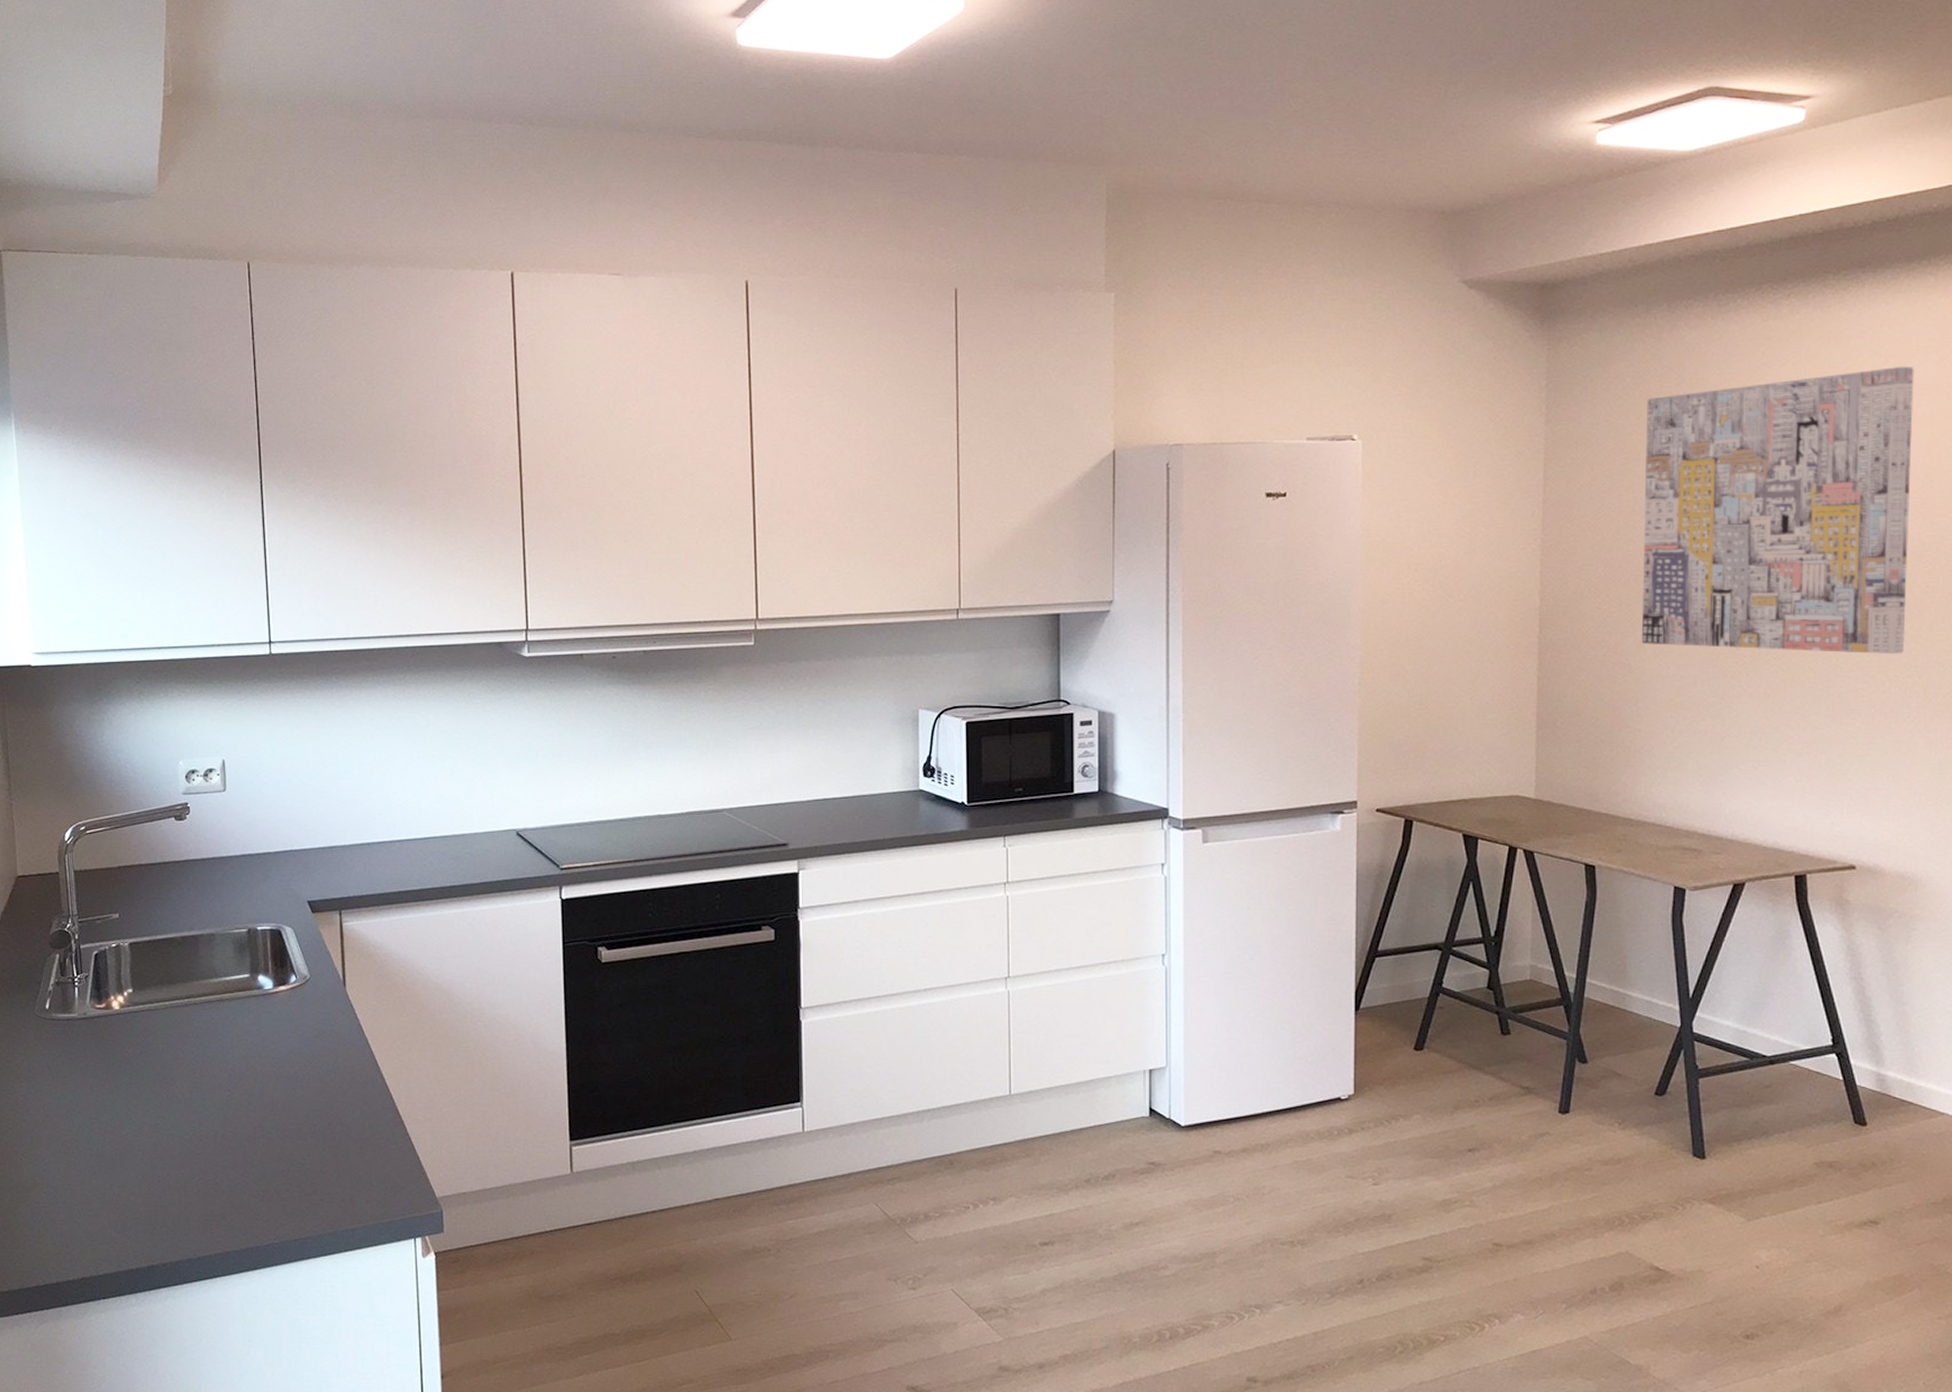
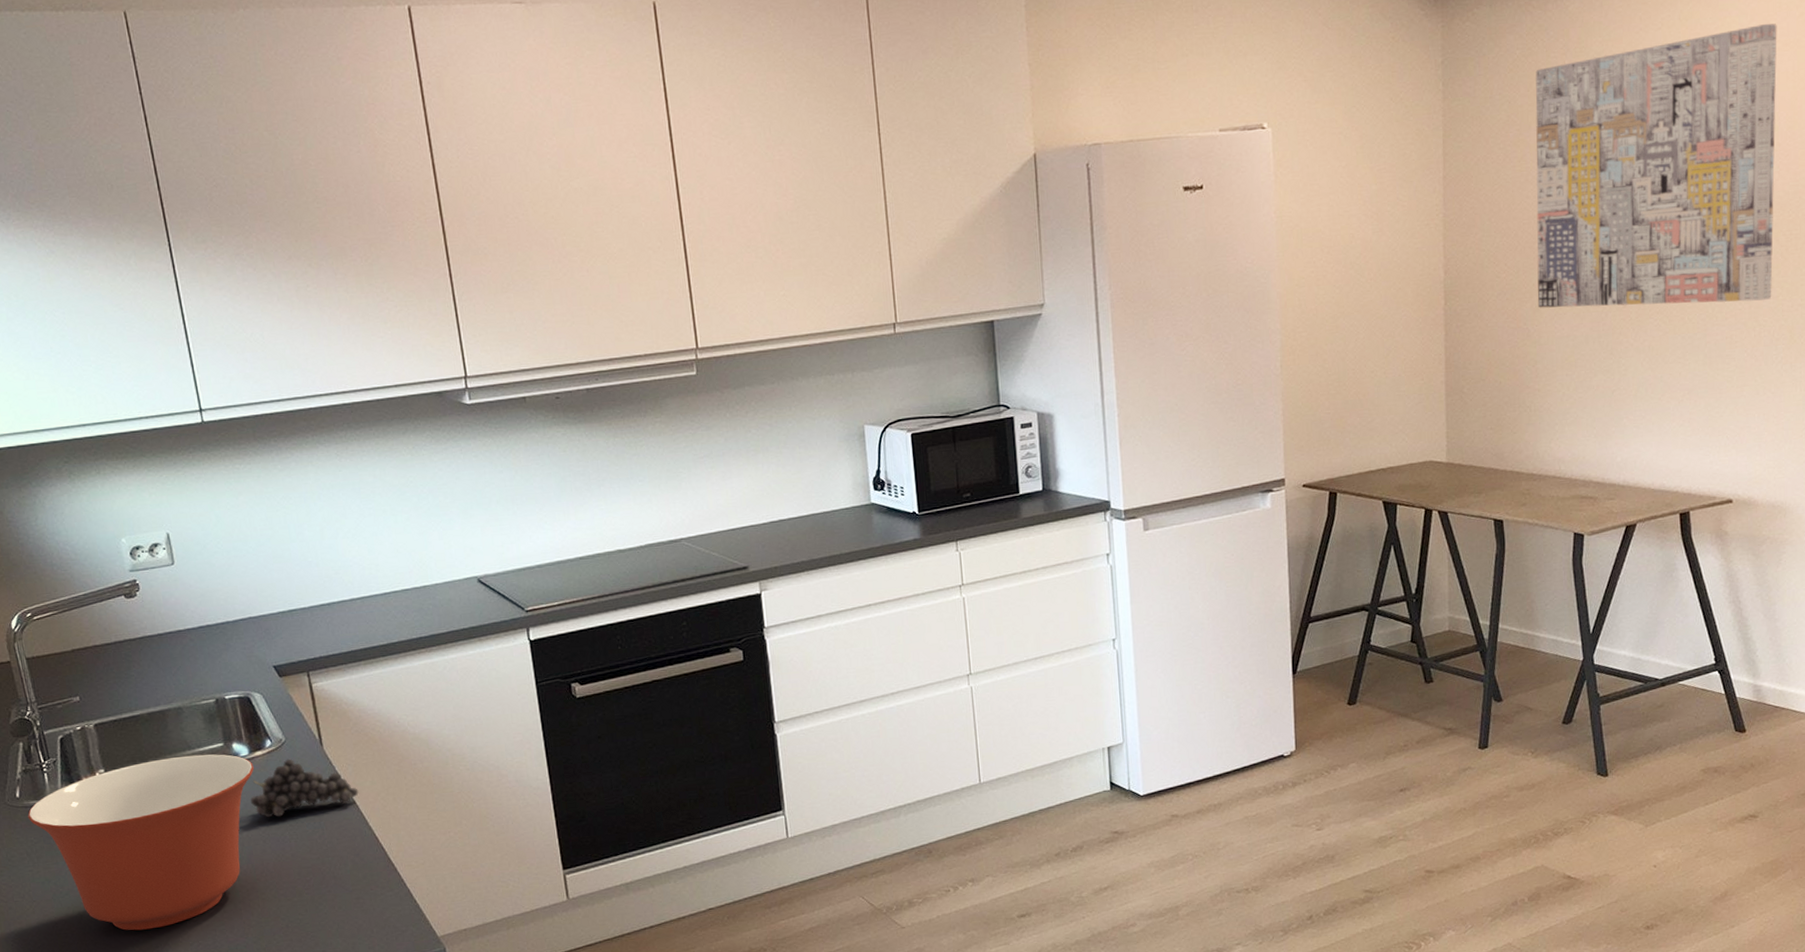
mixing bowl: none [54,983,276,1158] -> present [28,754,254,931]
fruit: none [268,996,375,1056] -> present [250,758,359,818]

